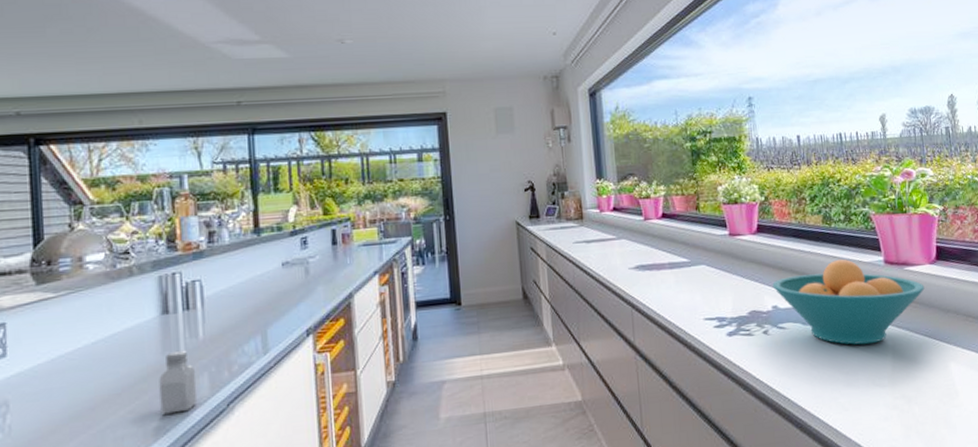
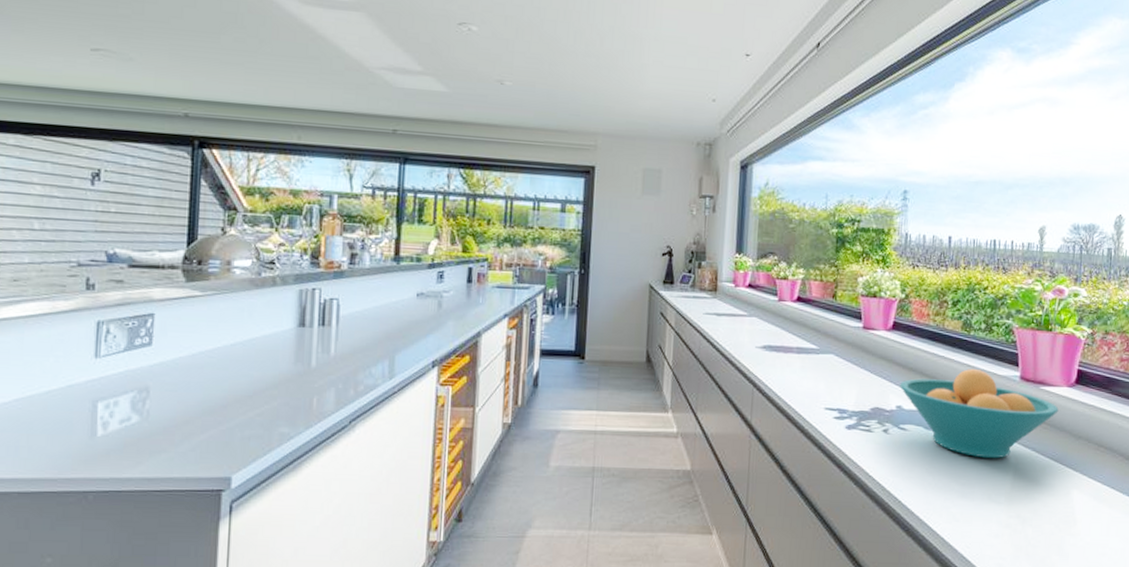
saltshaker: present [159,350,197,415] -> none [287,363,324,423]

